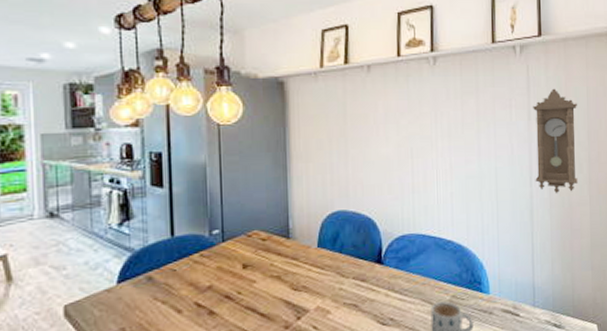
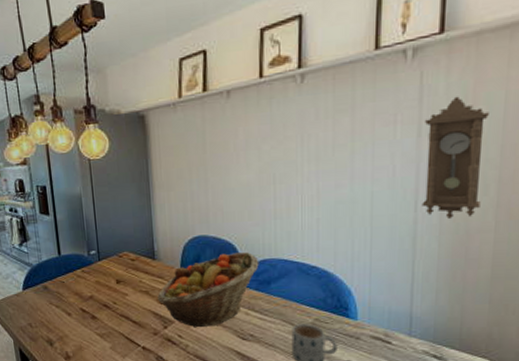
fruit basket: none [291,228,399,316] -> present [157,252,259,328]

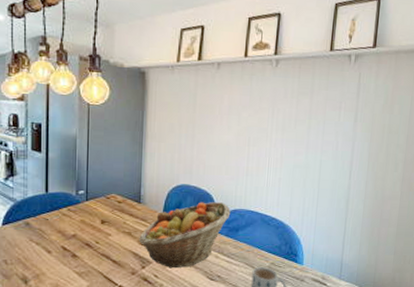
pendulum clock: present [421,96,489,220] -> none [354,95,401,188]

